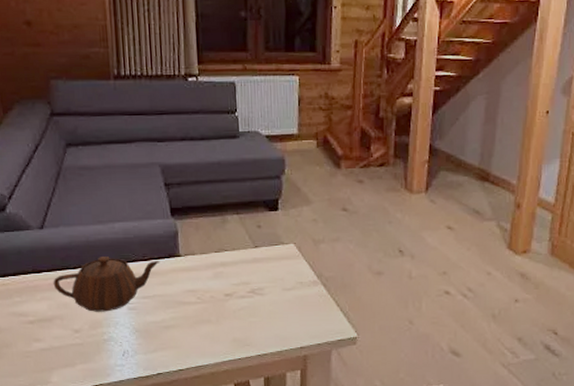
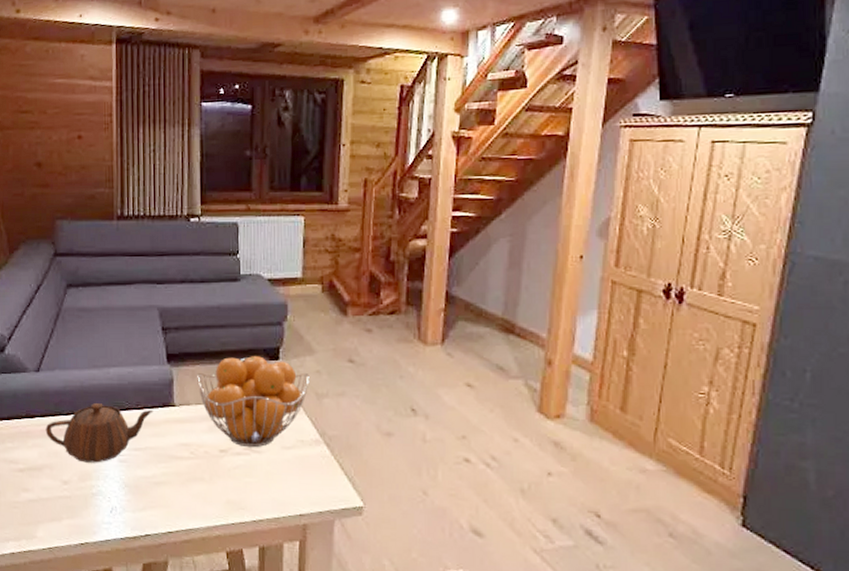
fruit basket: none [201,208,307,291] -> present [197,356,310,448]

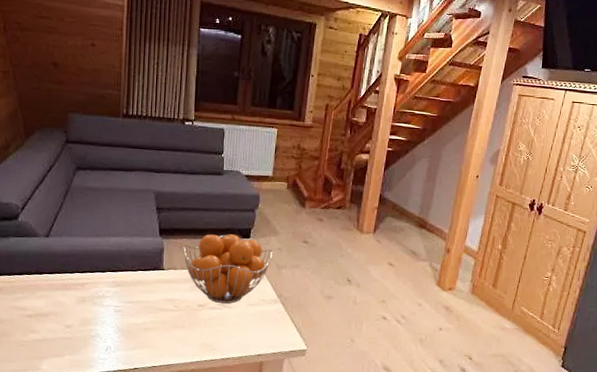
teapot: present [45,403,154,463] -> none [52,265,146,312]

